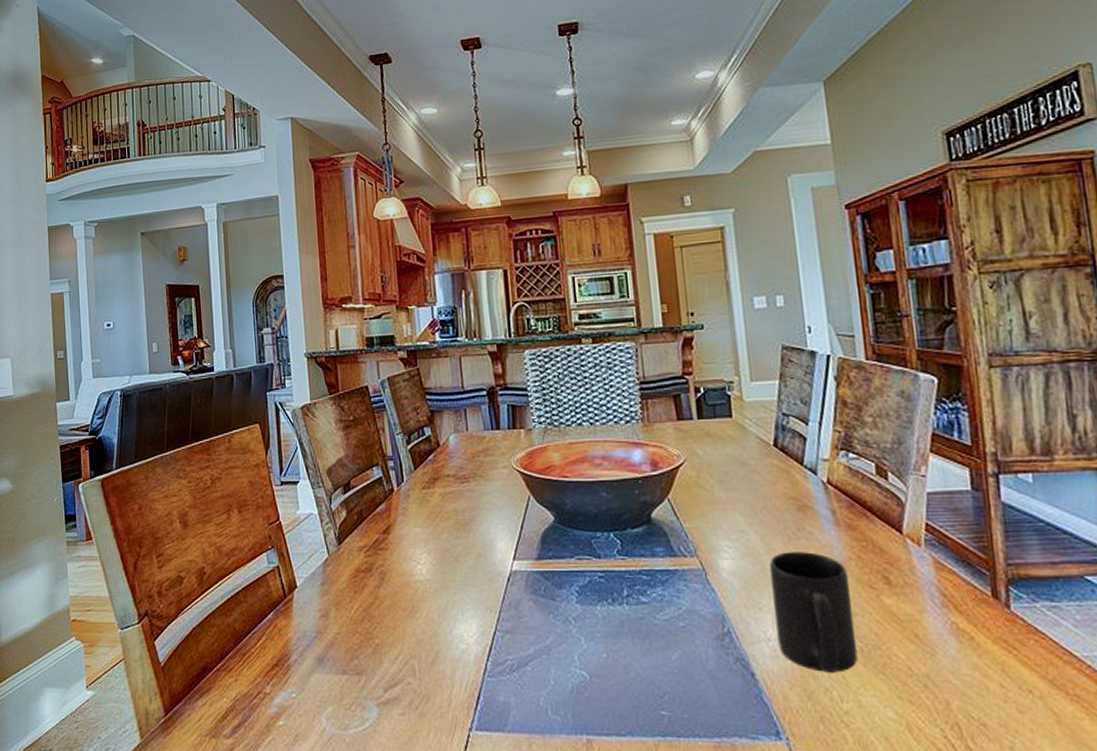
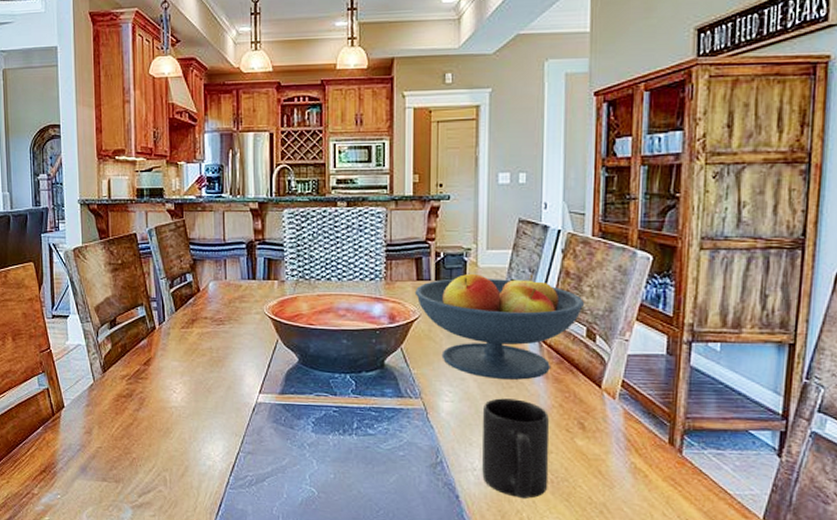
fruit bowl: none [676,406,870,529] -> present [414,273,585,380]

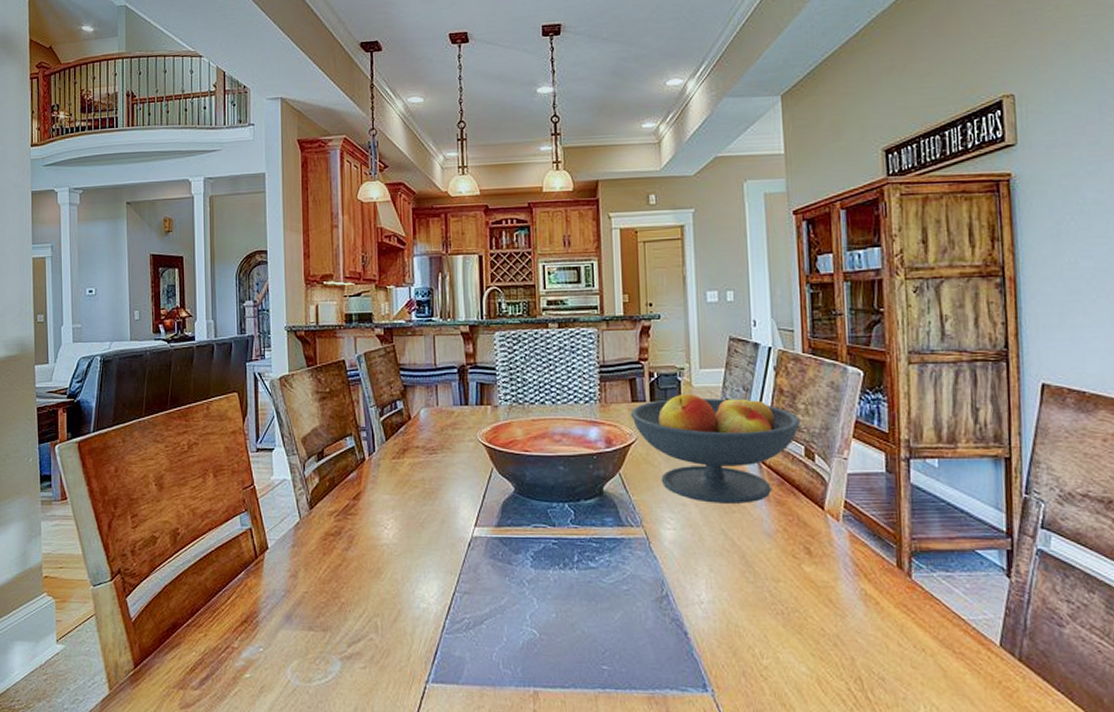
mug: present [482,398,550,499] -> none [707,524,779,634]

